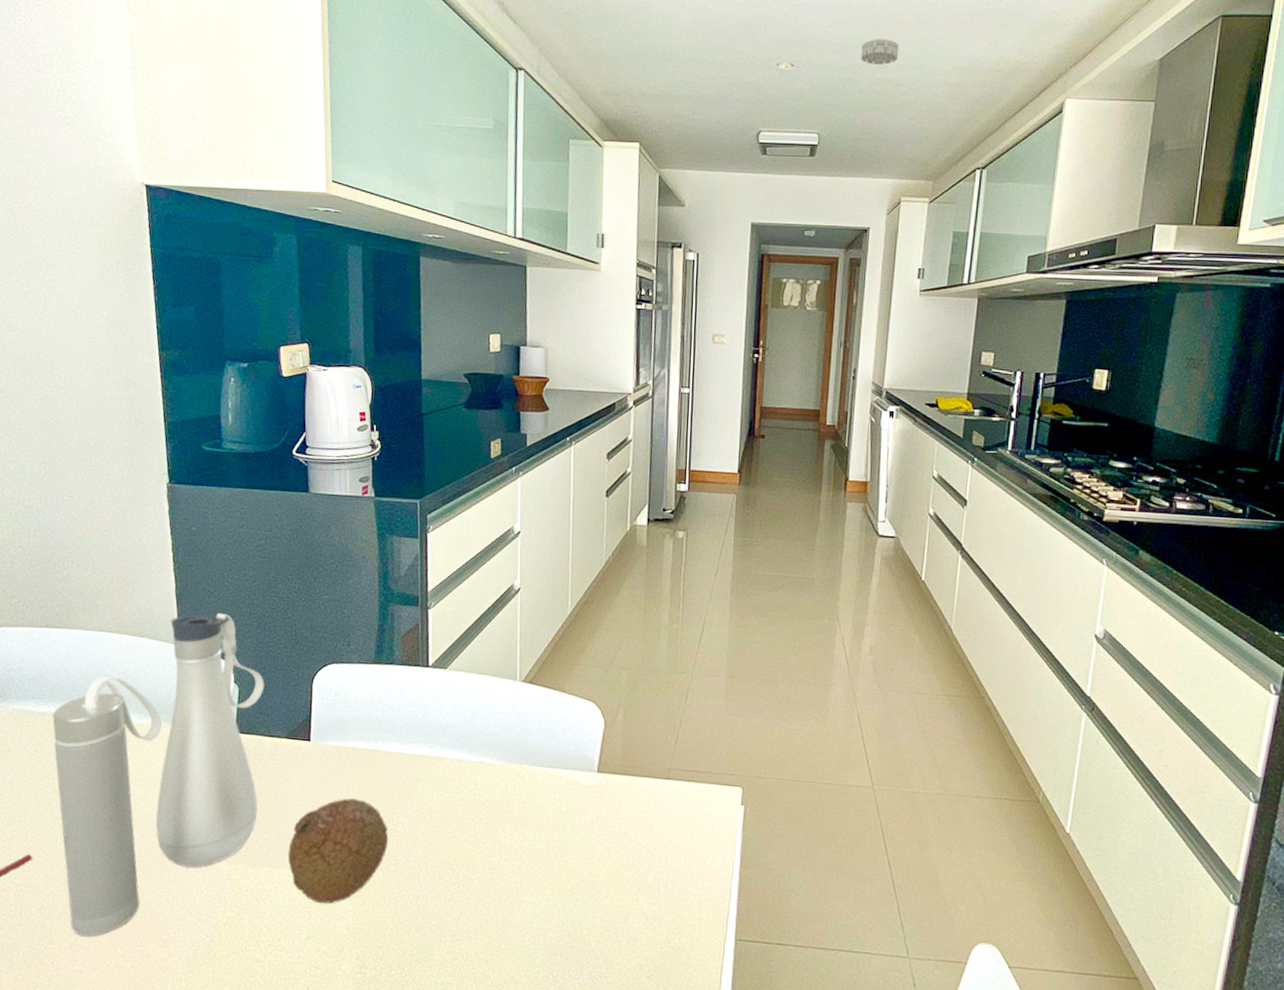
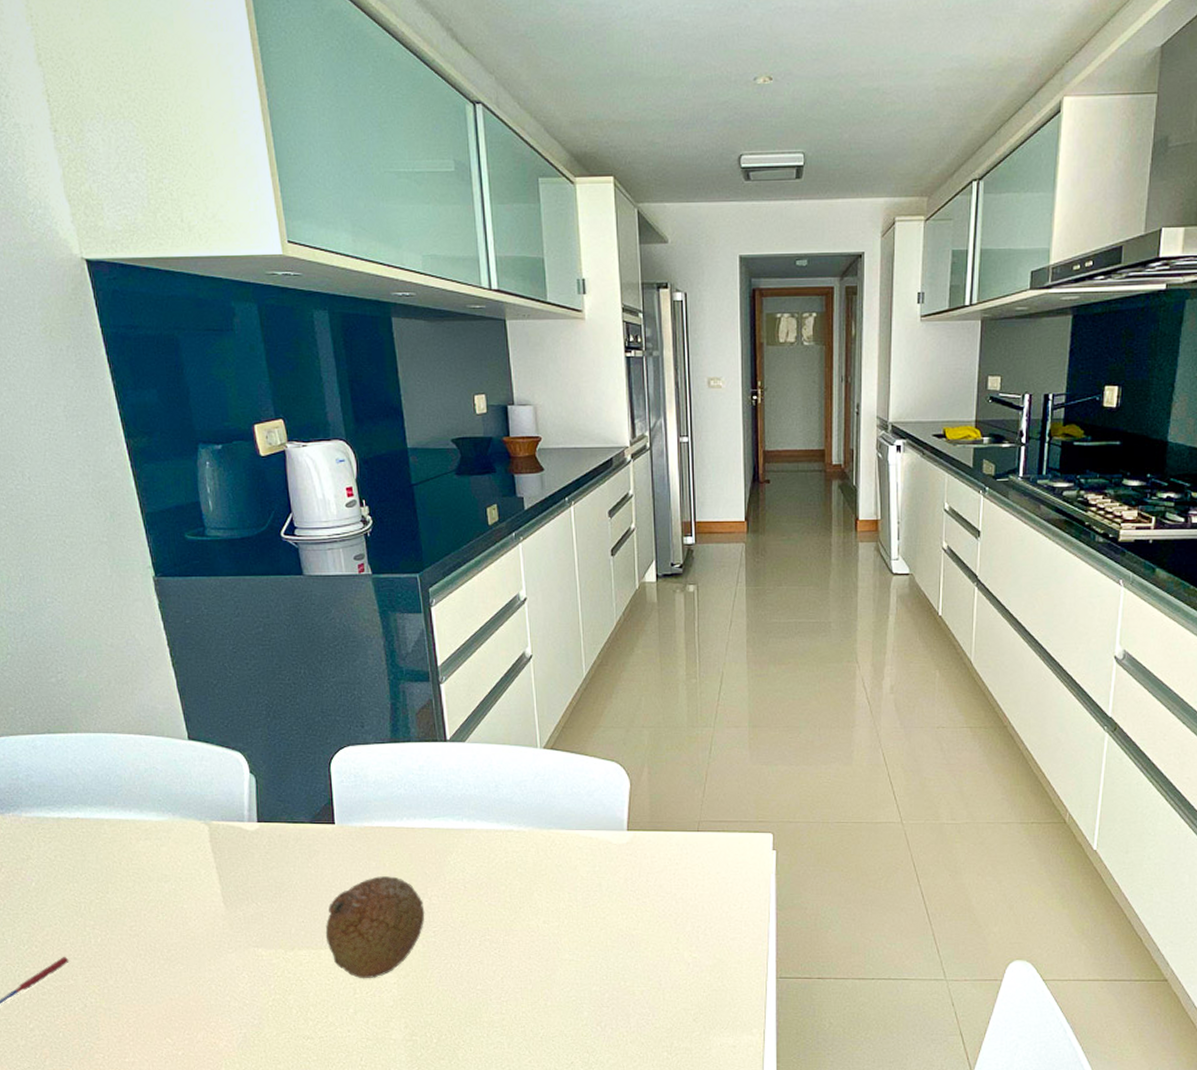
water bottle: present [52,612,265,937] -> none [68,704,290,1030]
smoke detector: present [861,39,899,65] -> none [843,42,884,72]

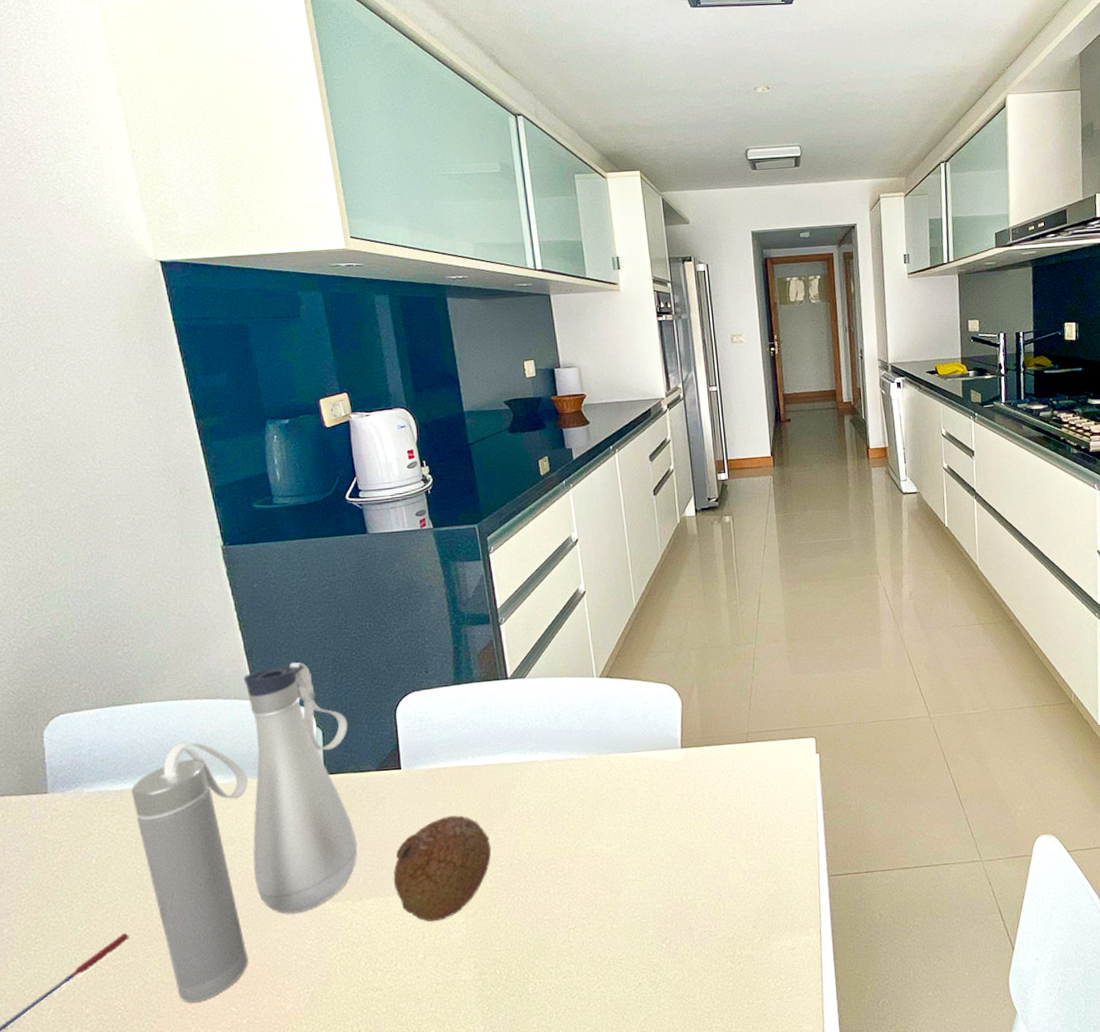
water bottle: none [68,704,290,1030] -> present [131,662,358,1003]

